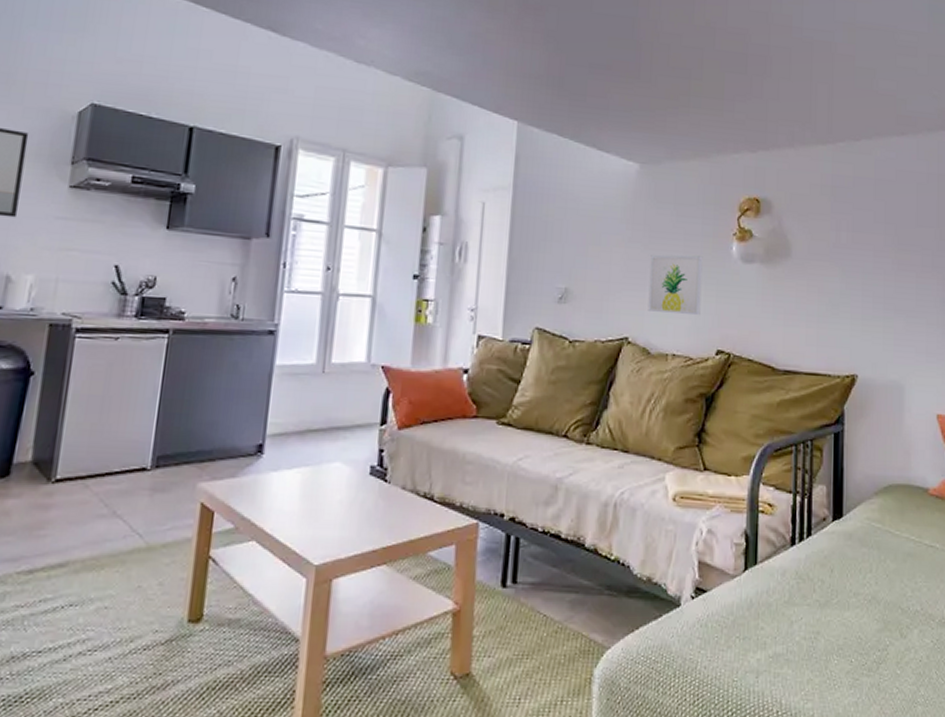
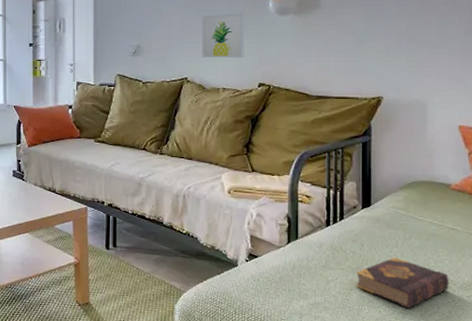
book: none [824,585,927,655] -> present [356,256,449,308]

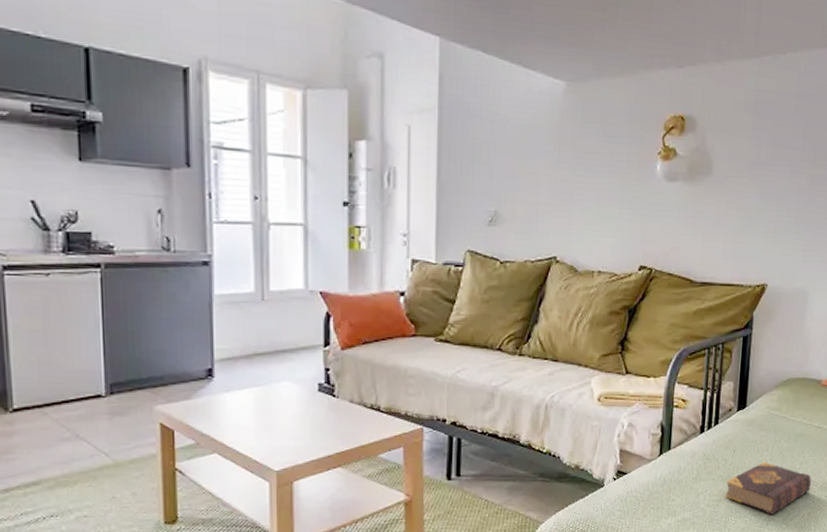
wall art: present [202,13,245,59] -> none [575,175,628,234]

